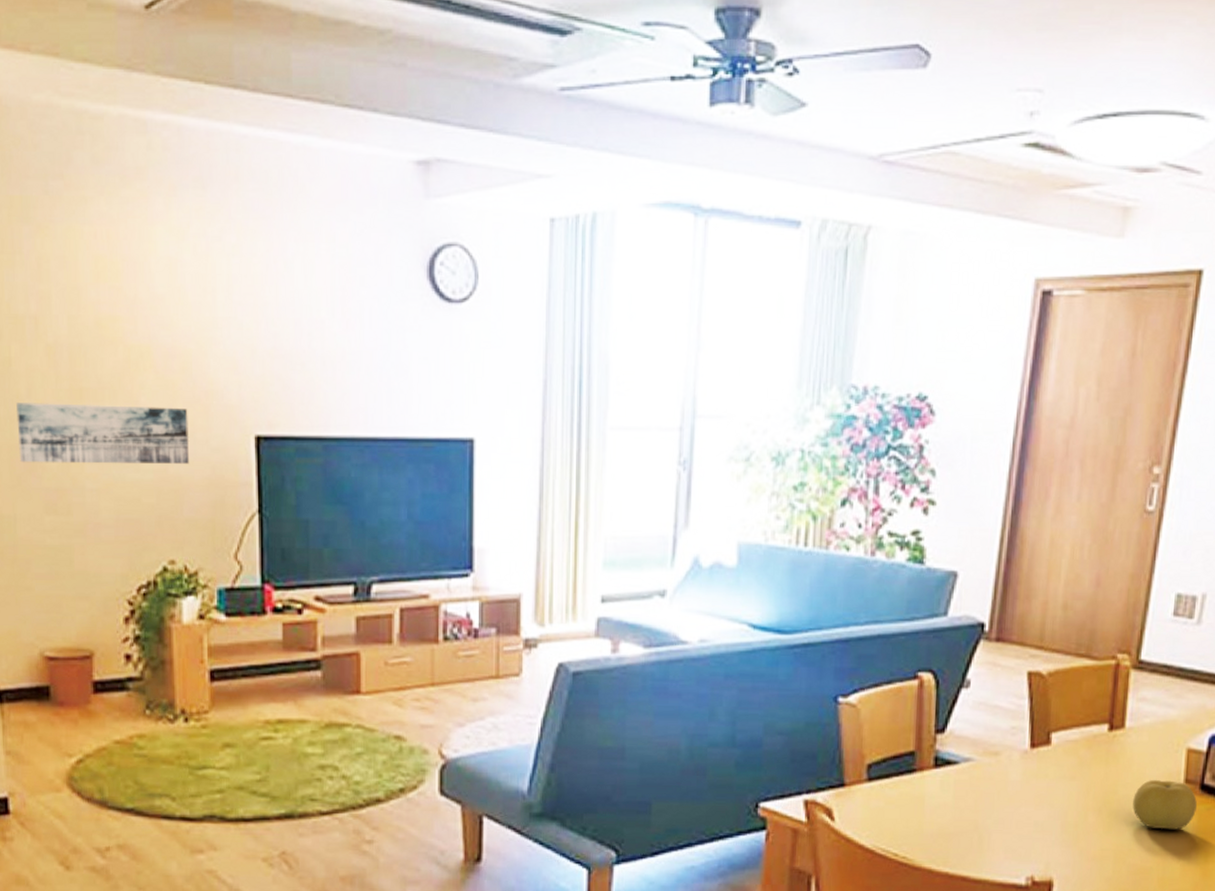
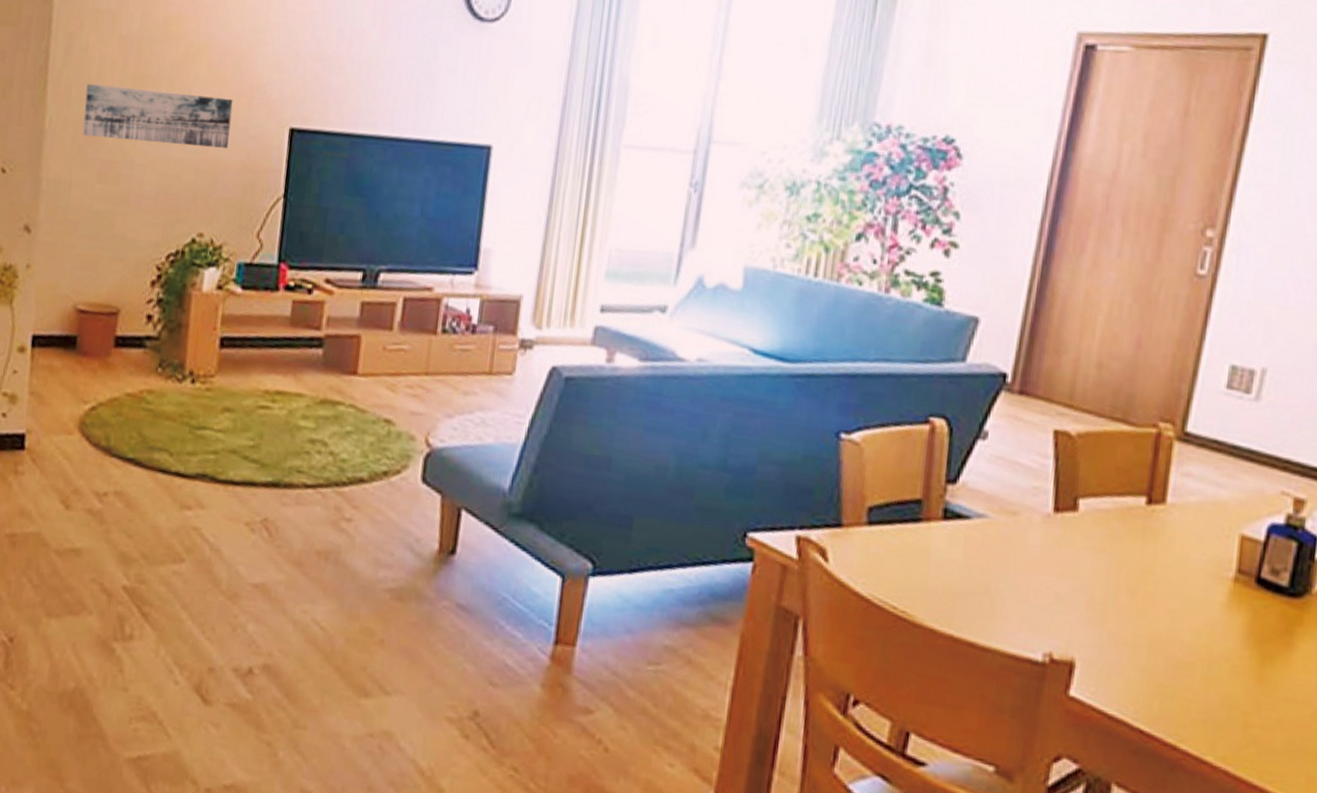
fruit: present [1133,779,1197,830] -> none [1173,564,1252,625]

